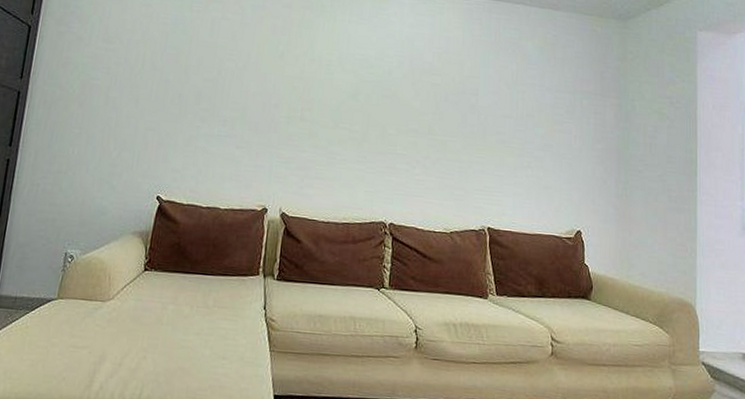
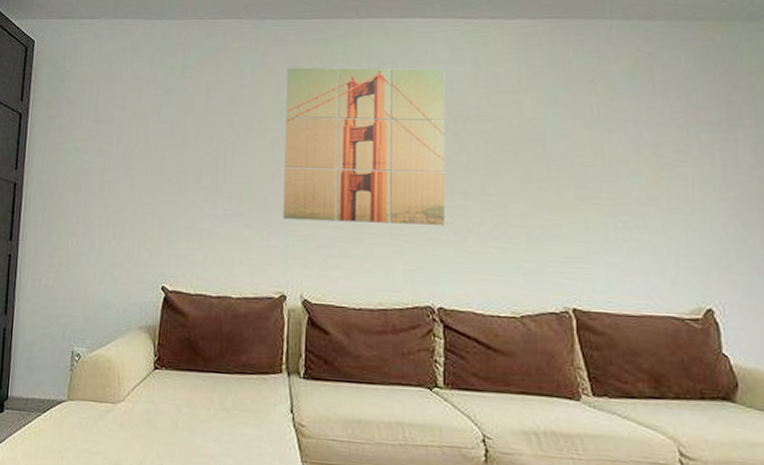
wall art: none [270,13,409,156] -> present [283,67,446,225]

